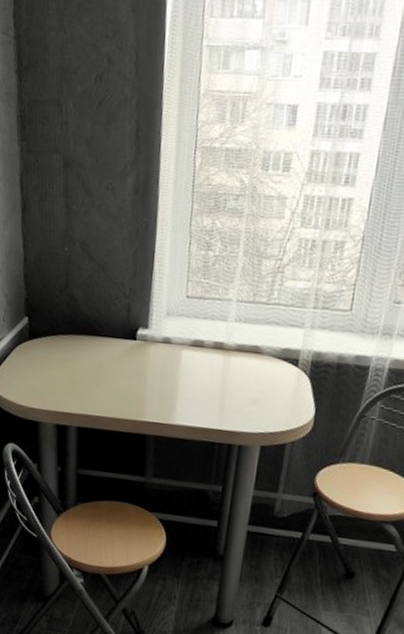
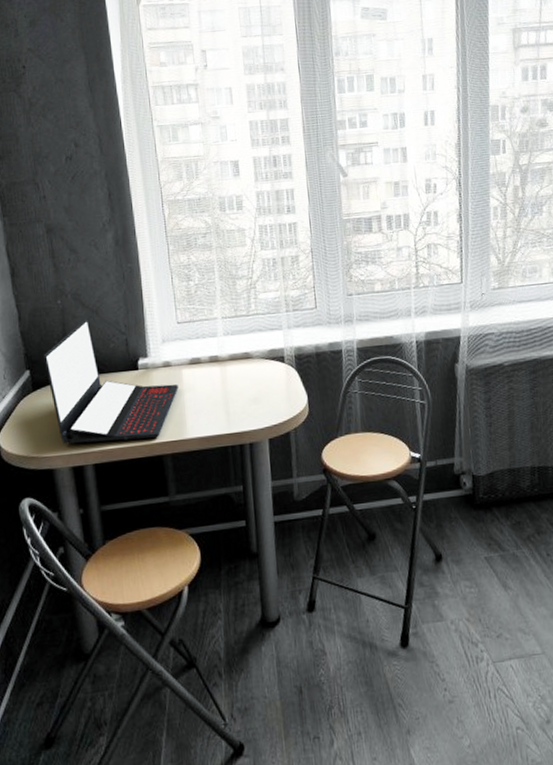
laptop: none [43,273,175,416] -> present [44,318,178,444]

